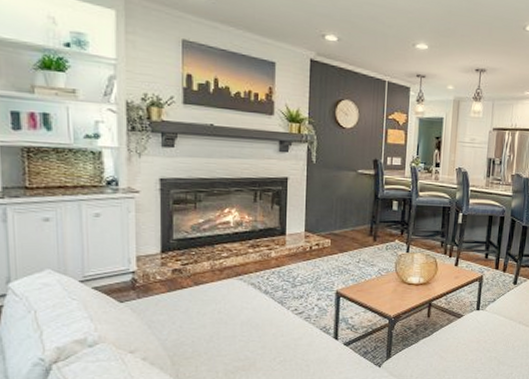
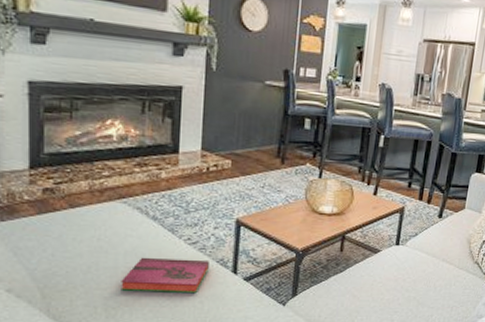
hardback book: none [238,326,314,358] -> present [120,257,209,292]

